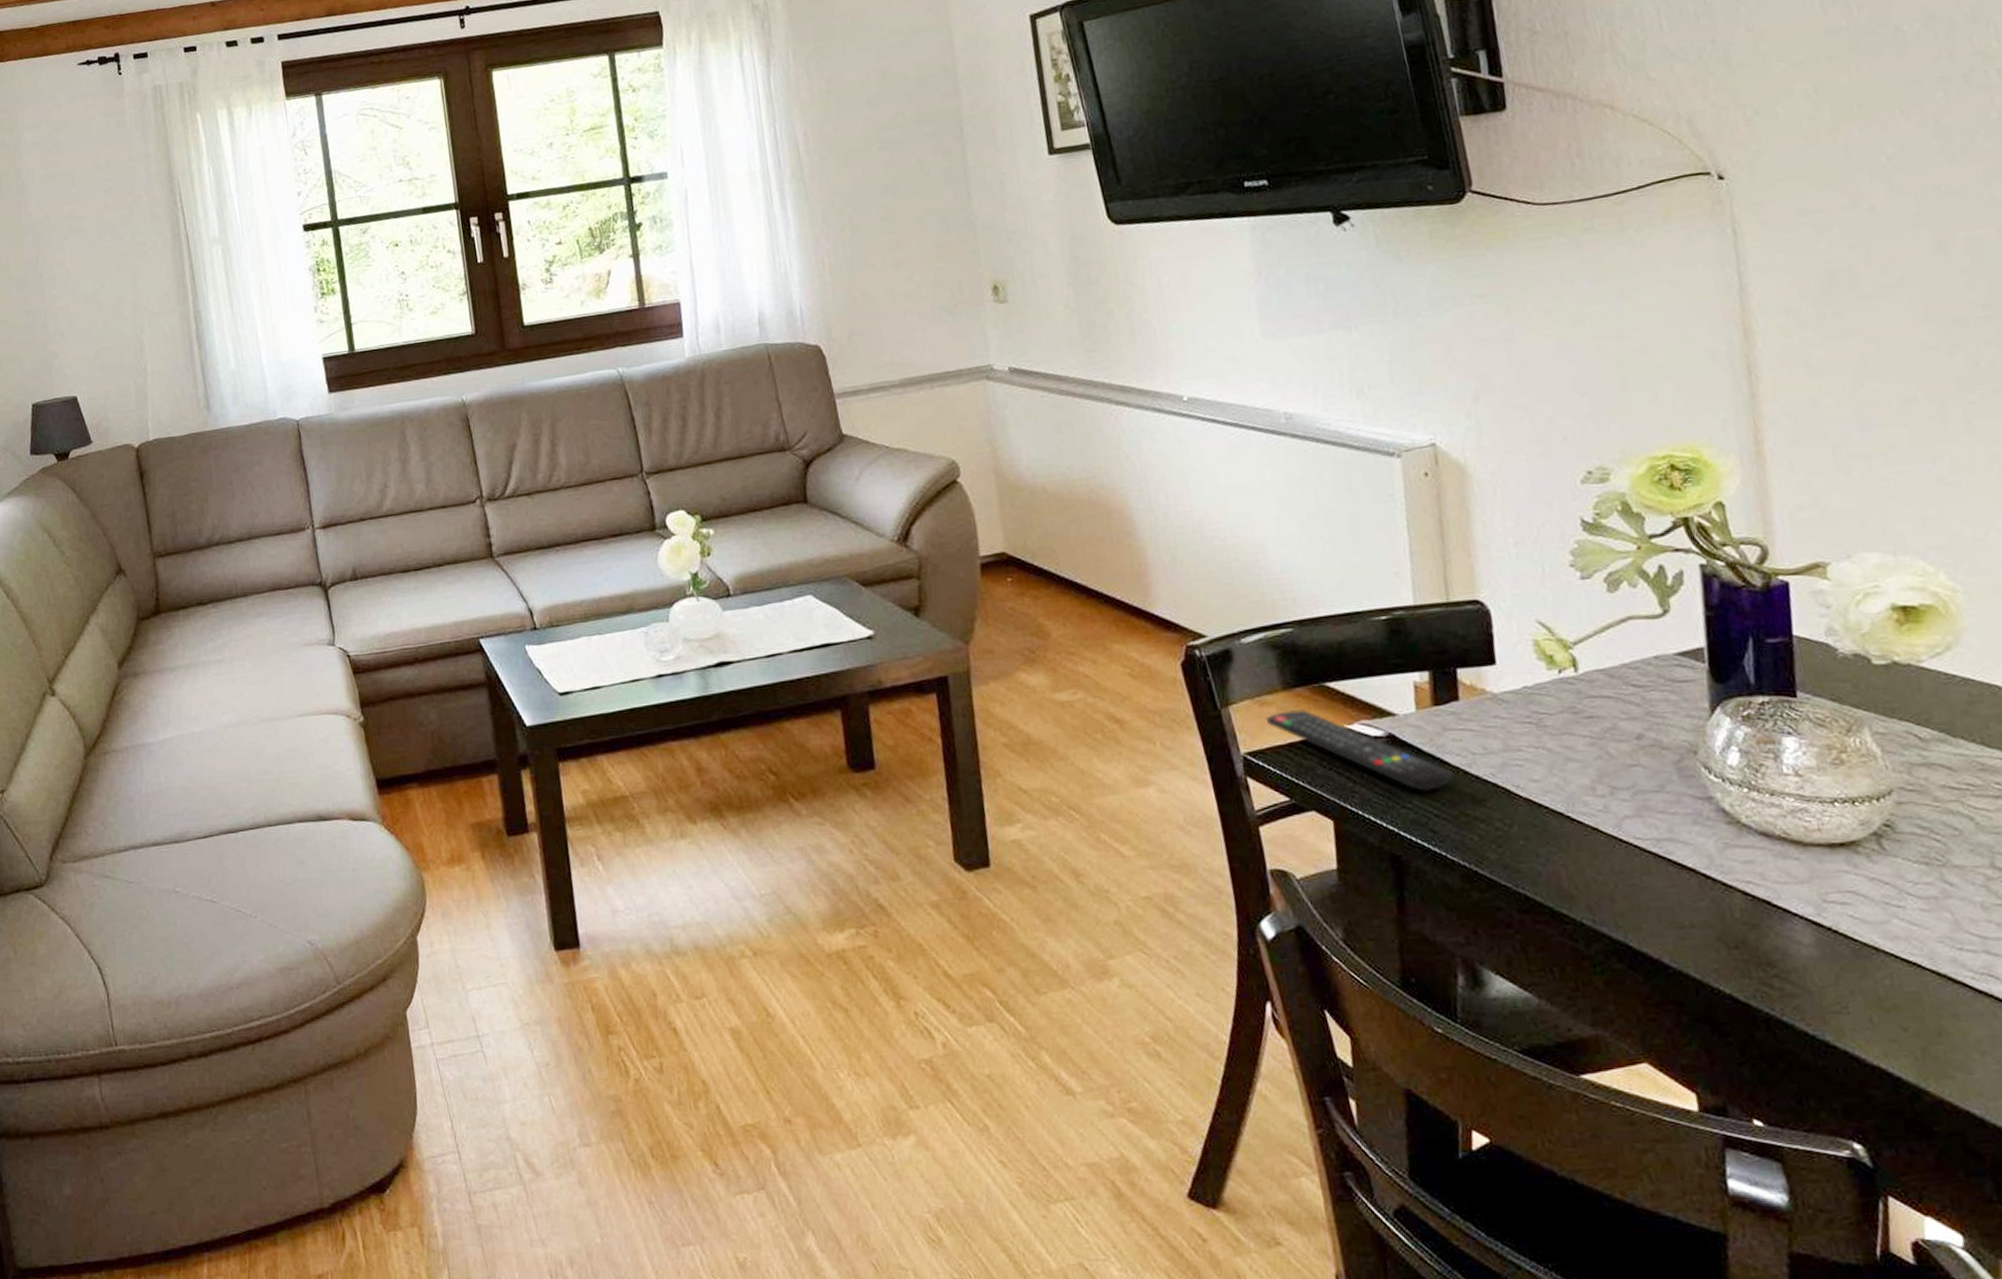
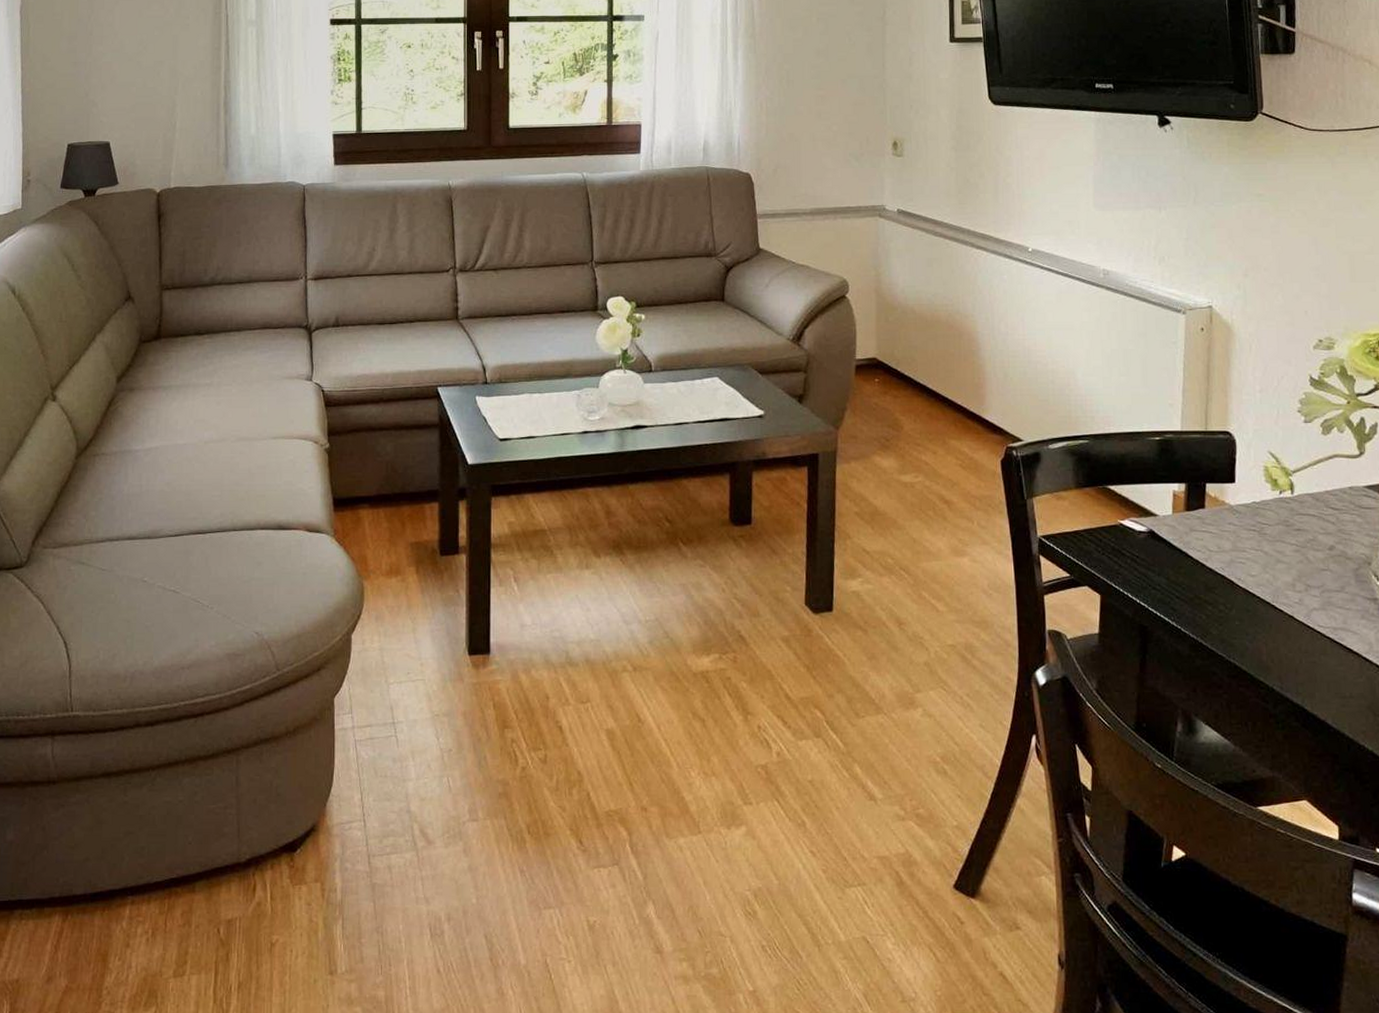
remote control: present [1265,709,1456,791] -> none [1059,505,1195,577]

